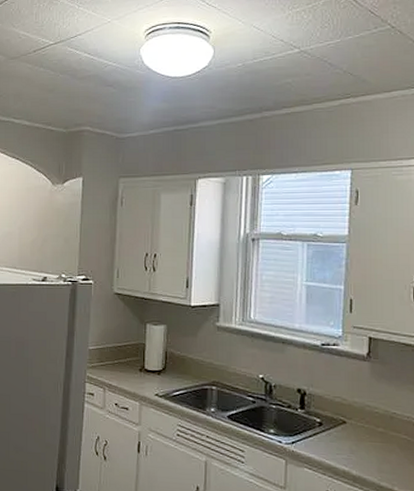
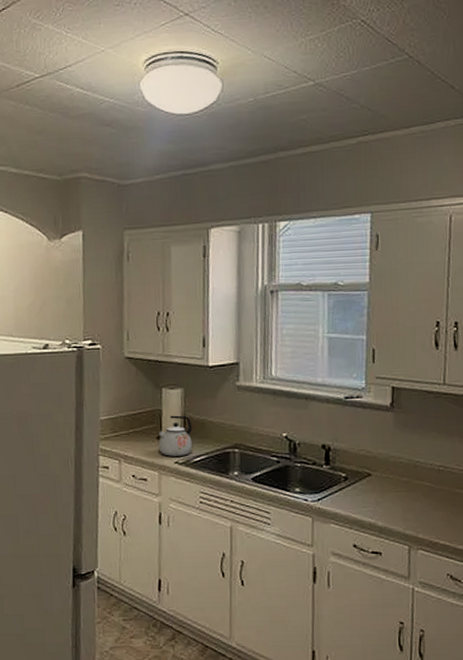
kettle: none [141,350,173,389] -> present [158,415,193,456]

